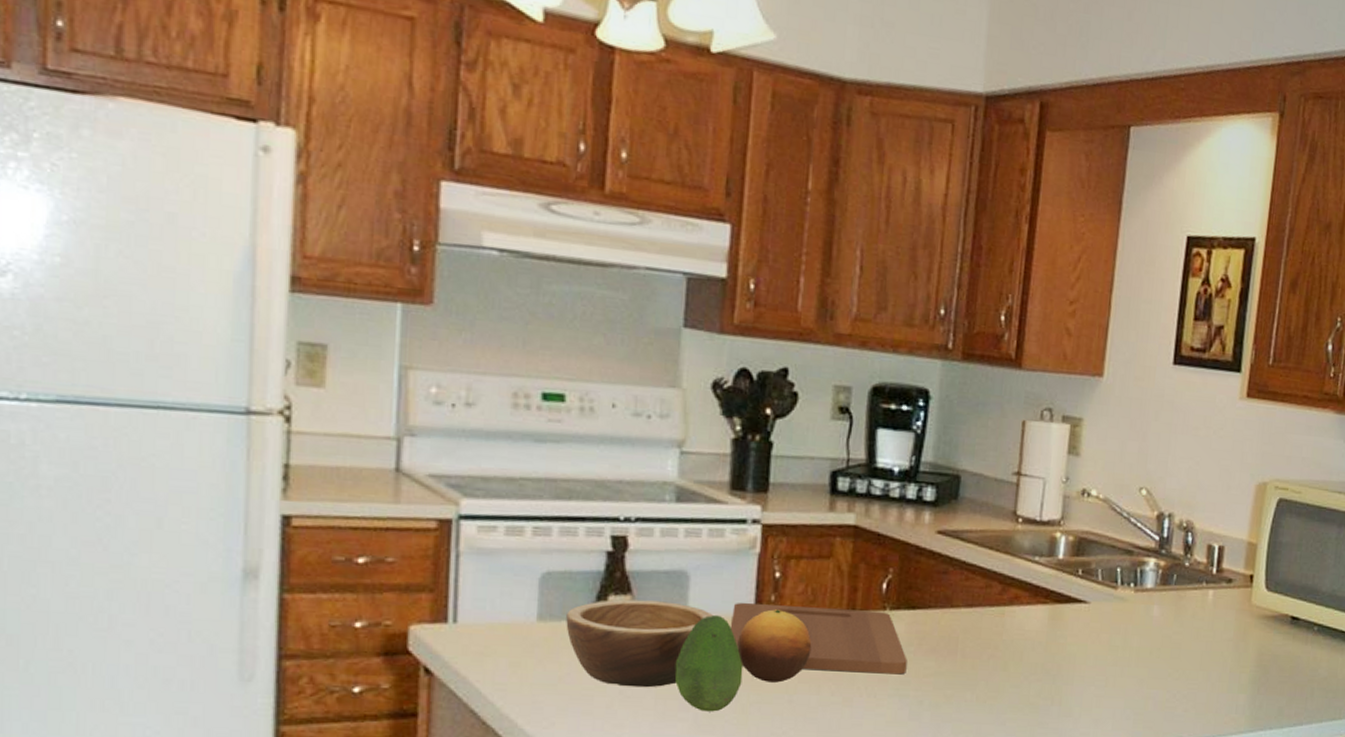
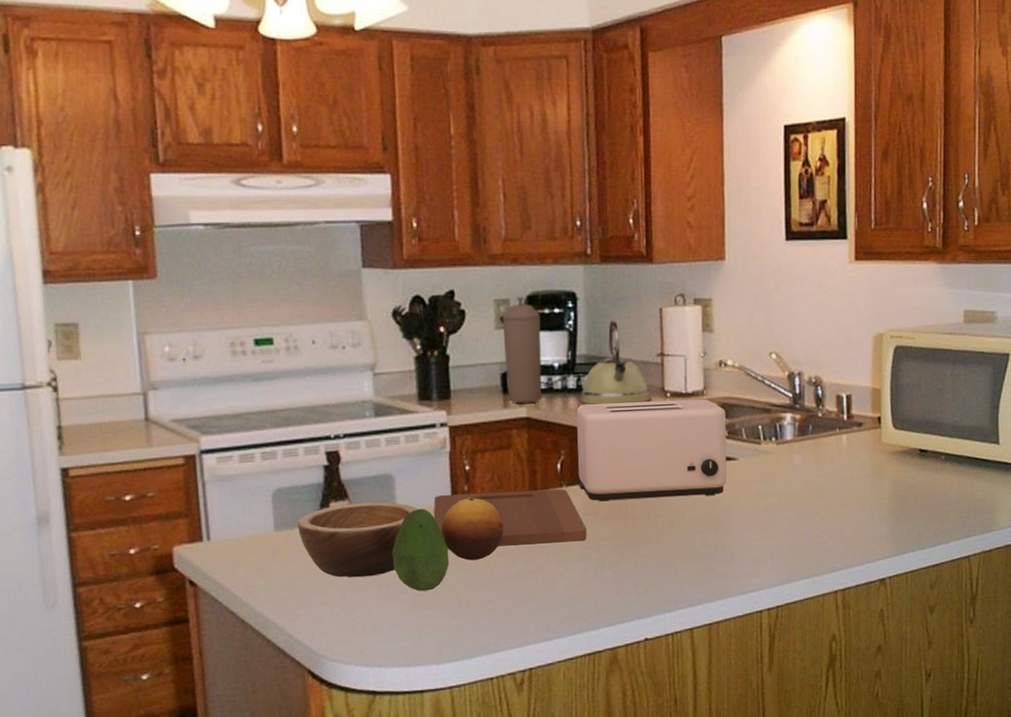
canister: none [836,386,885,509] -> present [502,297,542,403]
toaster: none [904,518,1085,641] -> present [576,399,729,502]
kettle: none [918,426,1001,526] -> present [579,319,652,405]

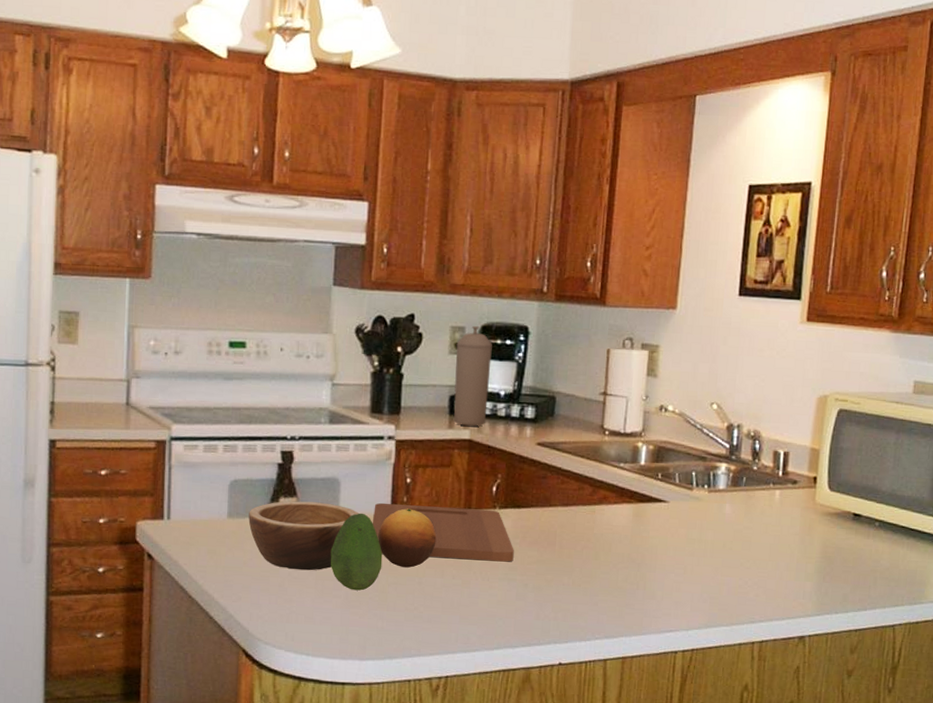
toaster: present [576,399,729,502] -> none [511,433,664,535]
kettle: present [579,319,652,405] -> none [521,355,590,438]

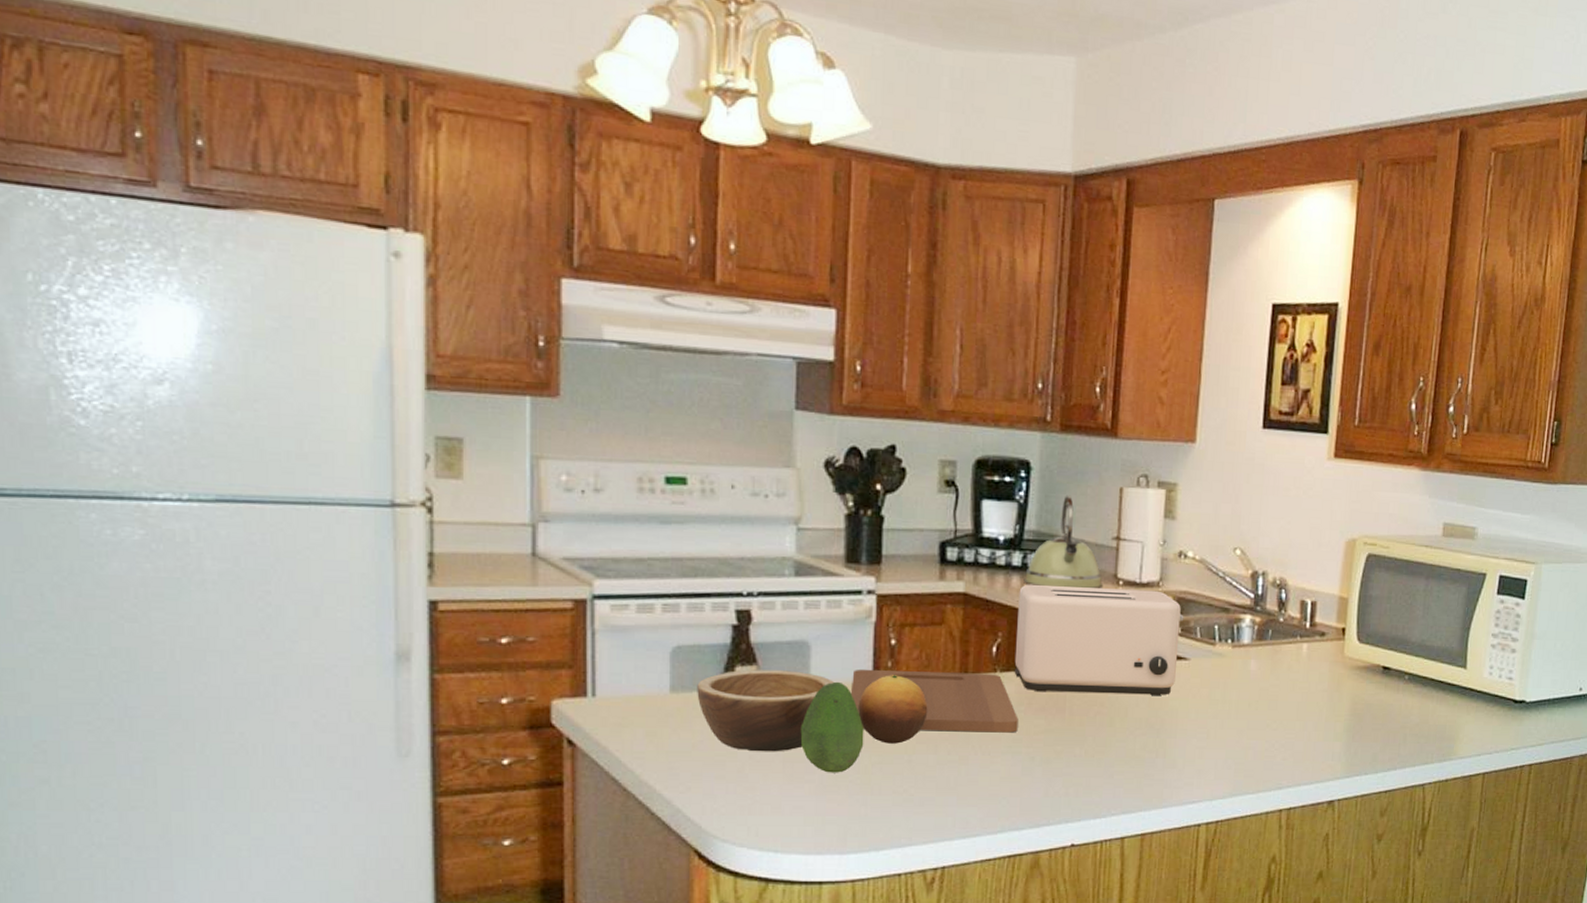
canister: present [454,326,492,426] -> none [945,460,989,577]
toaster: none [511,433,664,535] -> present [1014,584,1184,696]
kettle: none [521,355,590,438] -> present [1023,495,1103,589]

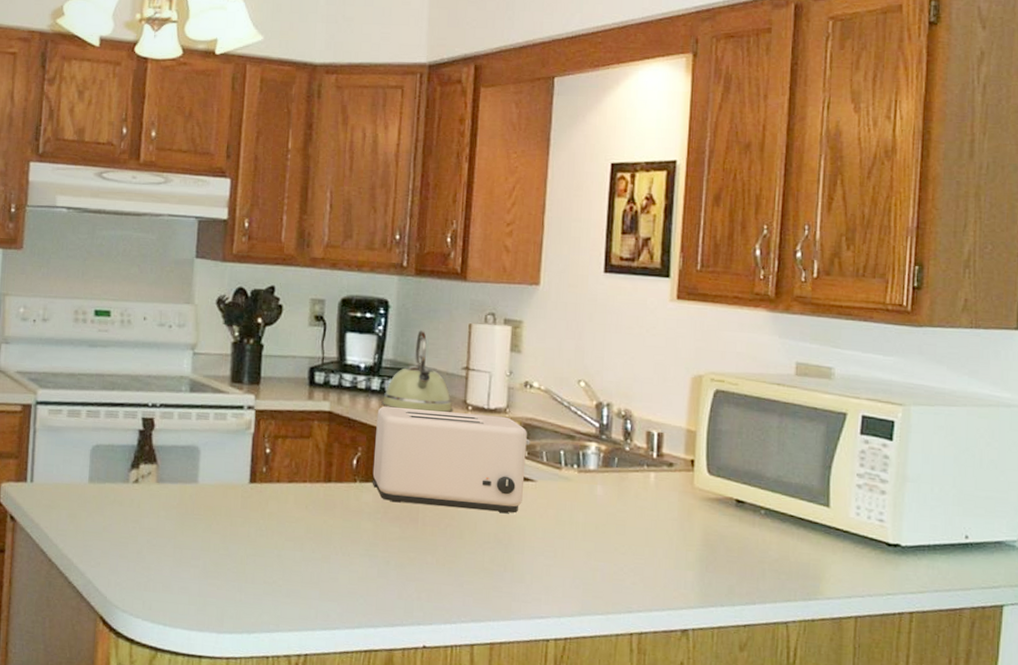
bowl: present [697,669,834,752] -> none [109,468,218,539]
fruit: present [800,681,864,773] -> none [188,482,242,561]
cutting board: present [850,669,1018,733] -> none [231,472,375,538]
fruit: present [858,675,928,744] -> none [237,479,296,540]

